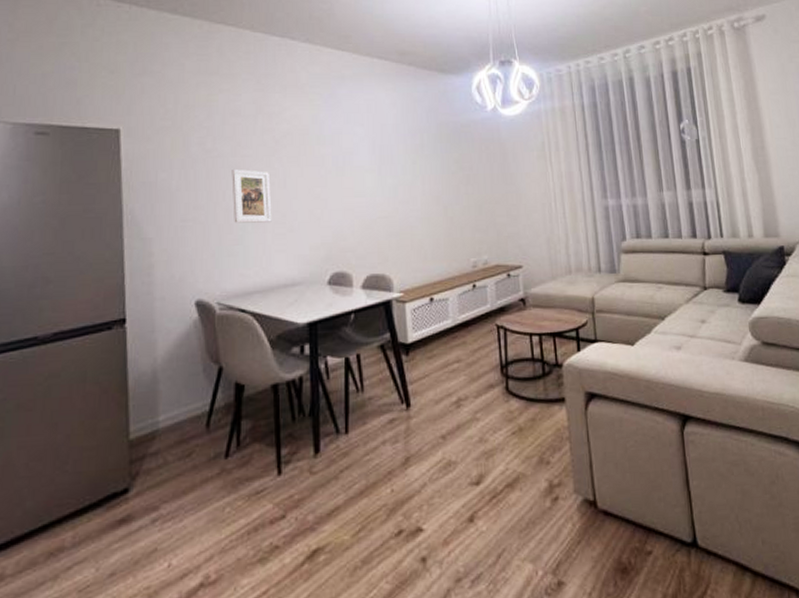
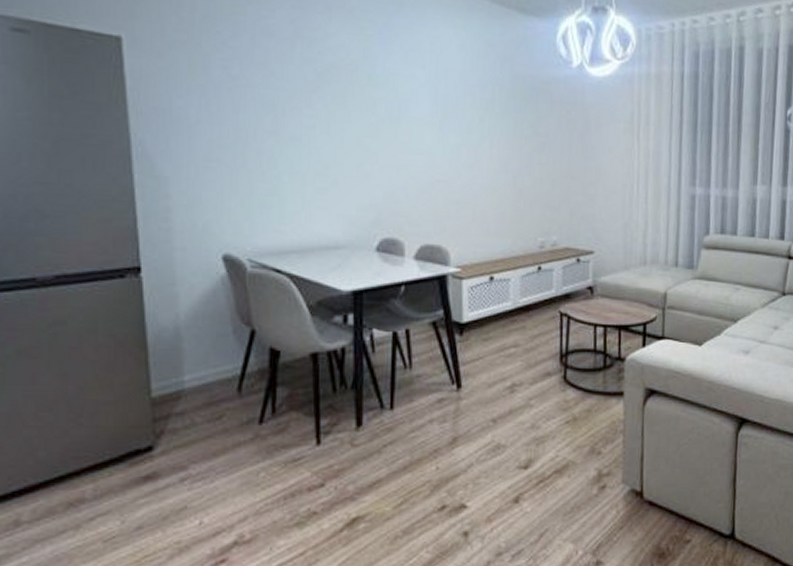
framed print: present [232,169,272,223] -> none [264,105,313,173]

